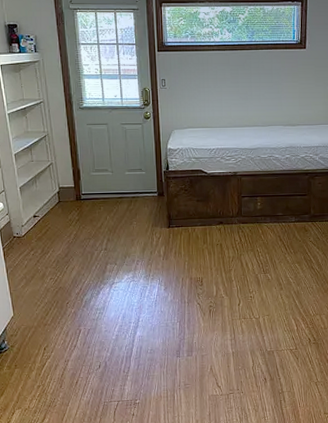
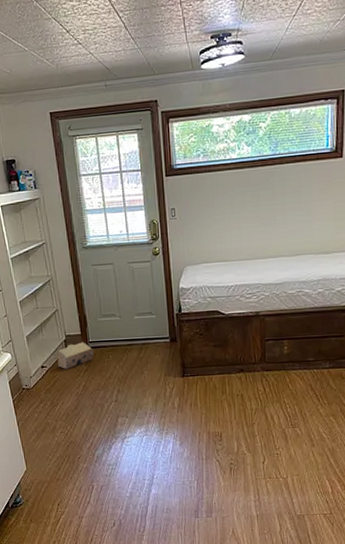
cardboard box: none [50,194,86,219] -> present [57,342,94,369]

